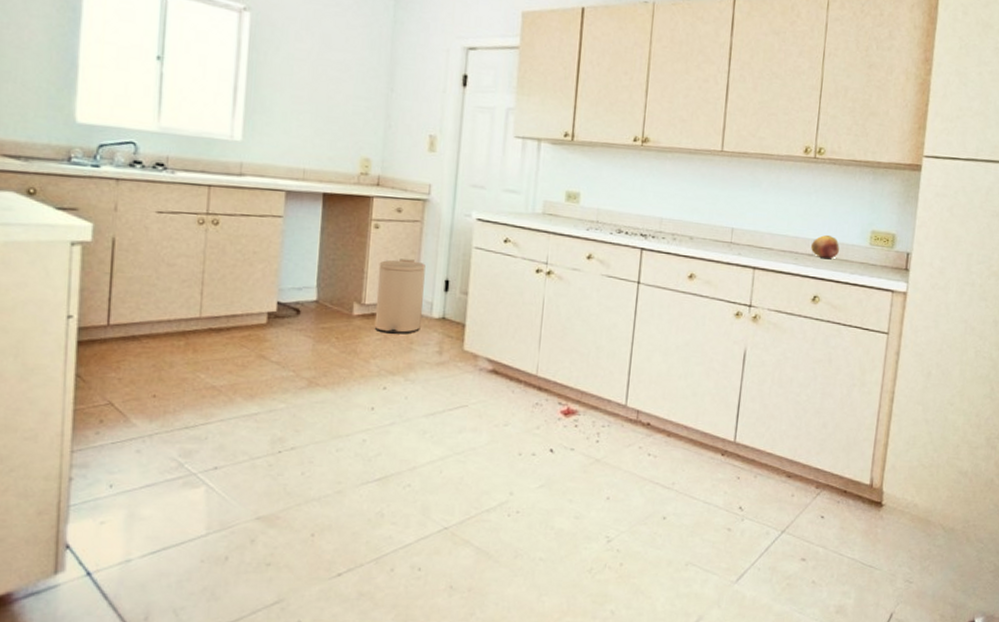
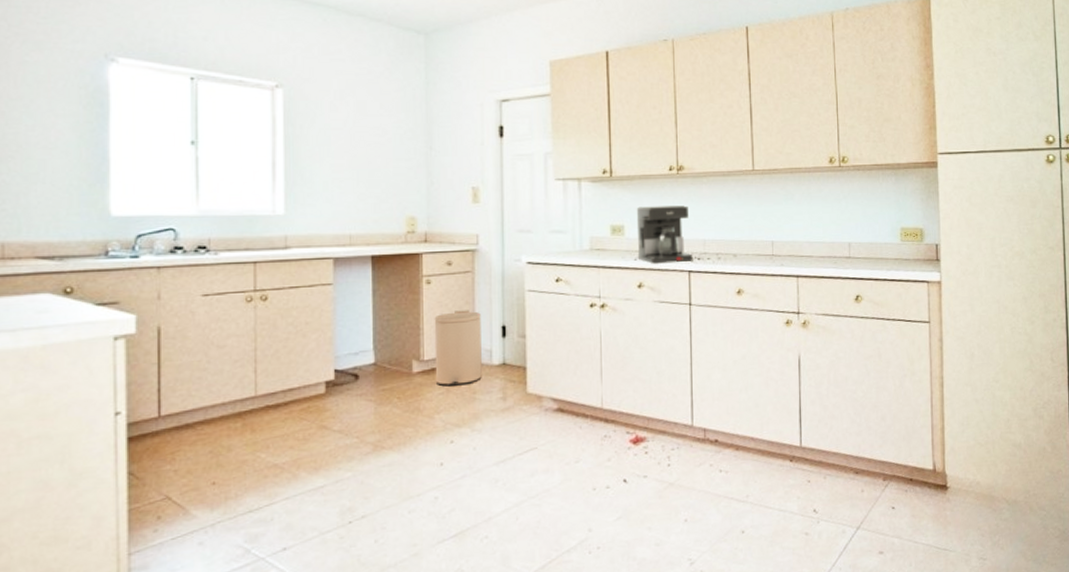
coffee maker: none [590,175,649,239] -> present [636,204,693,265]
fruit: present [810,234,840,260] -> none [847,236,875,260]

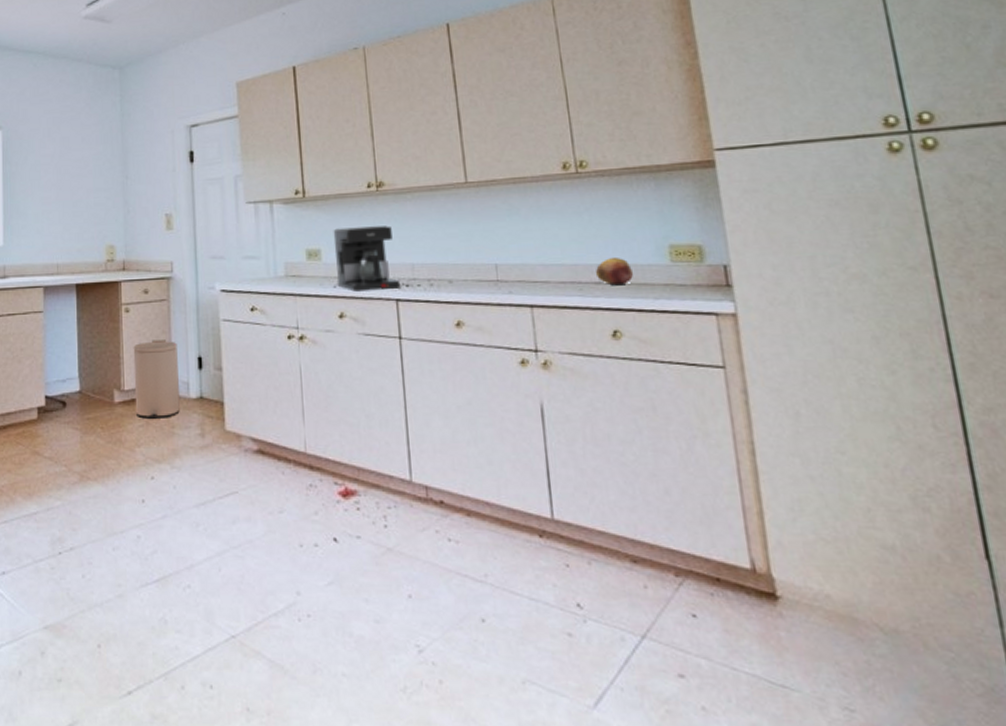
fruit: none [847,236,875,260] -> present [595,256,634,286]

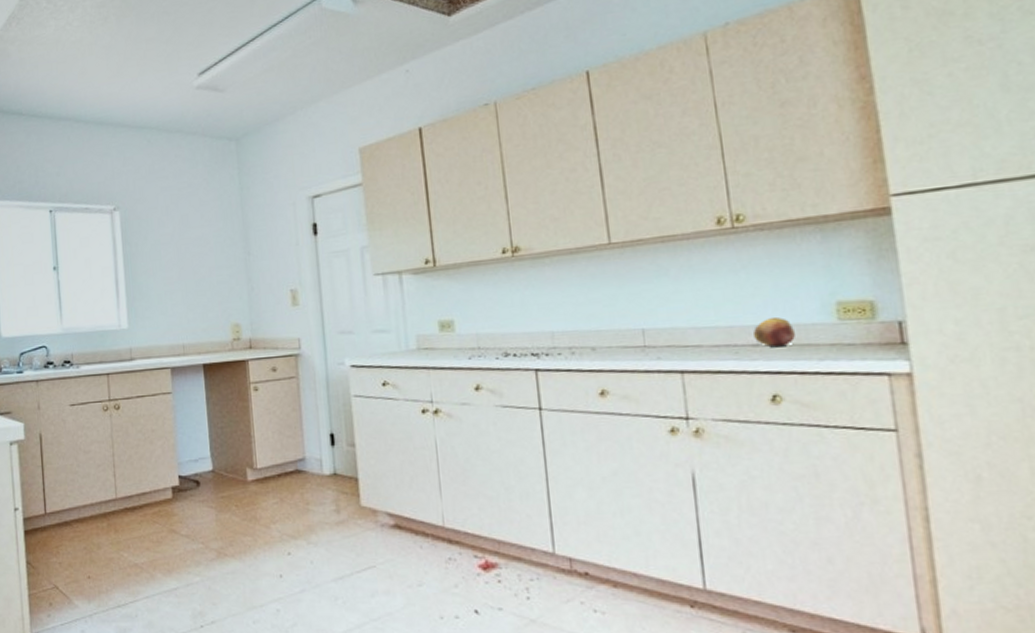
pedal bin: present [133,339,180,420] -> none [263,417,314,497]
coffee maker: present [333,225,401,293] -> none [466,292,540,364]

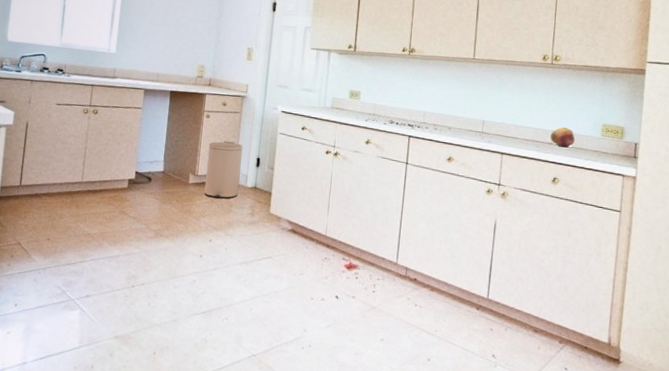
pedal bin: none [263,417,314,497] -> present [204,141,243,200]

